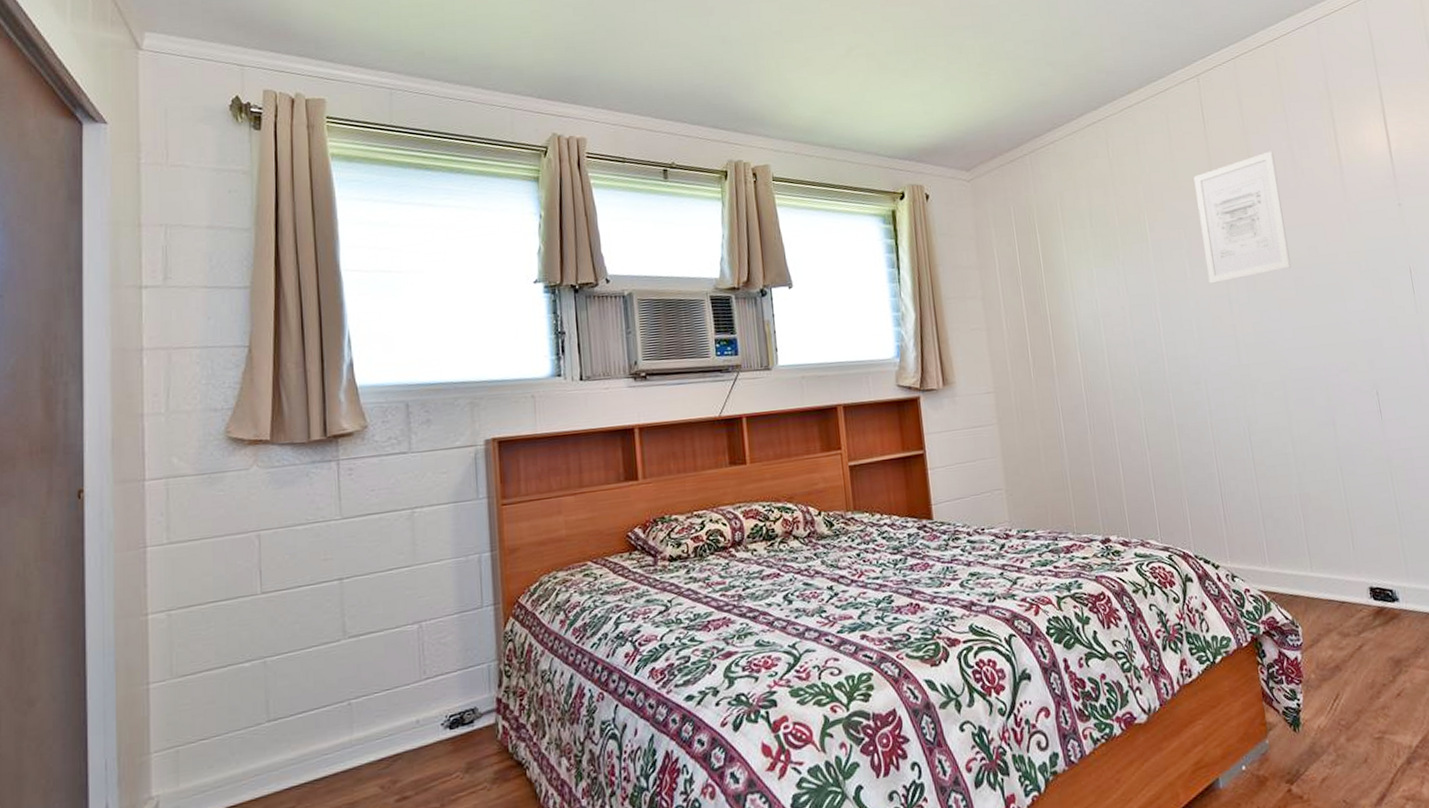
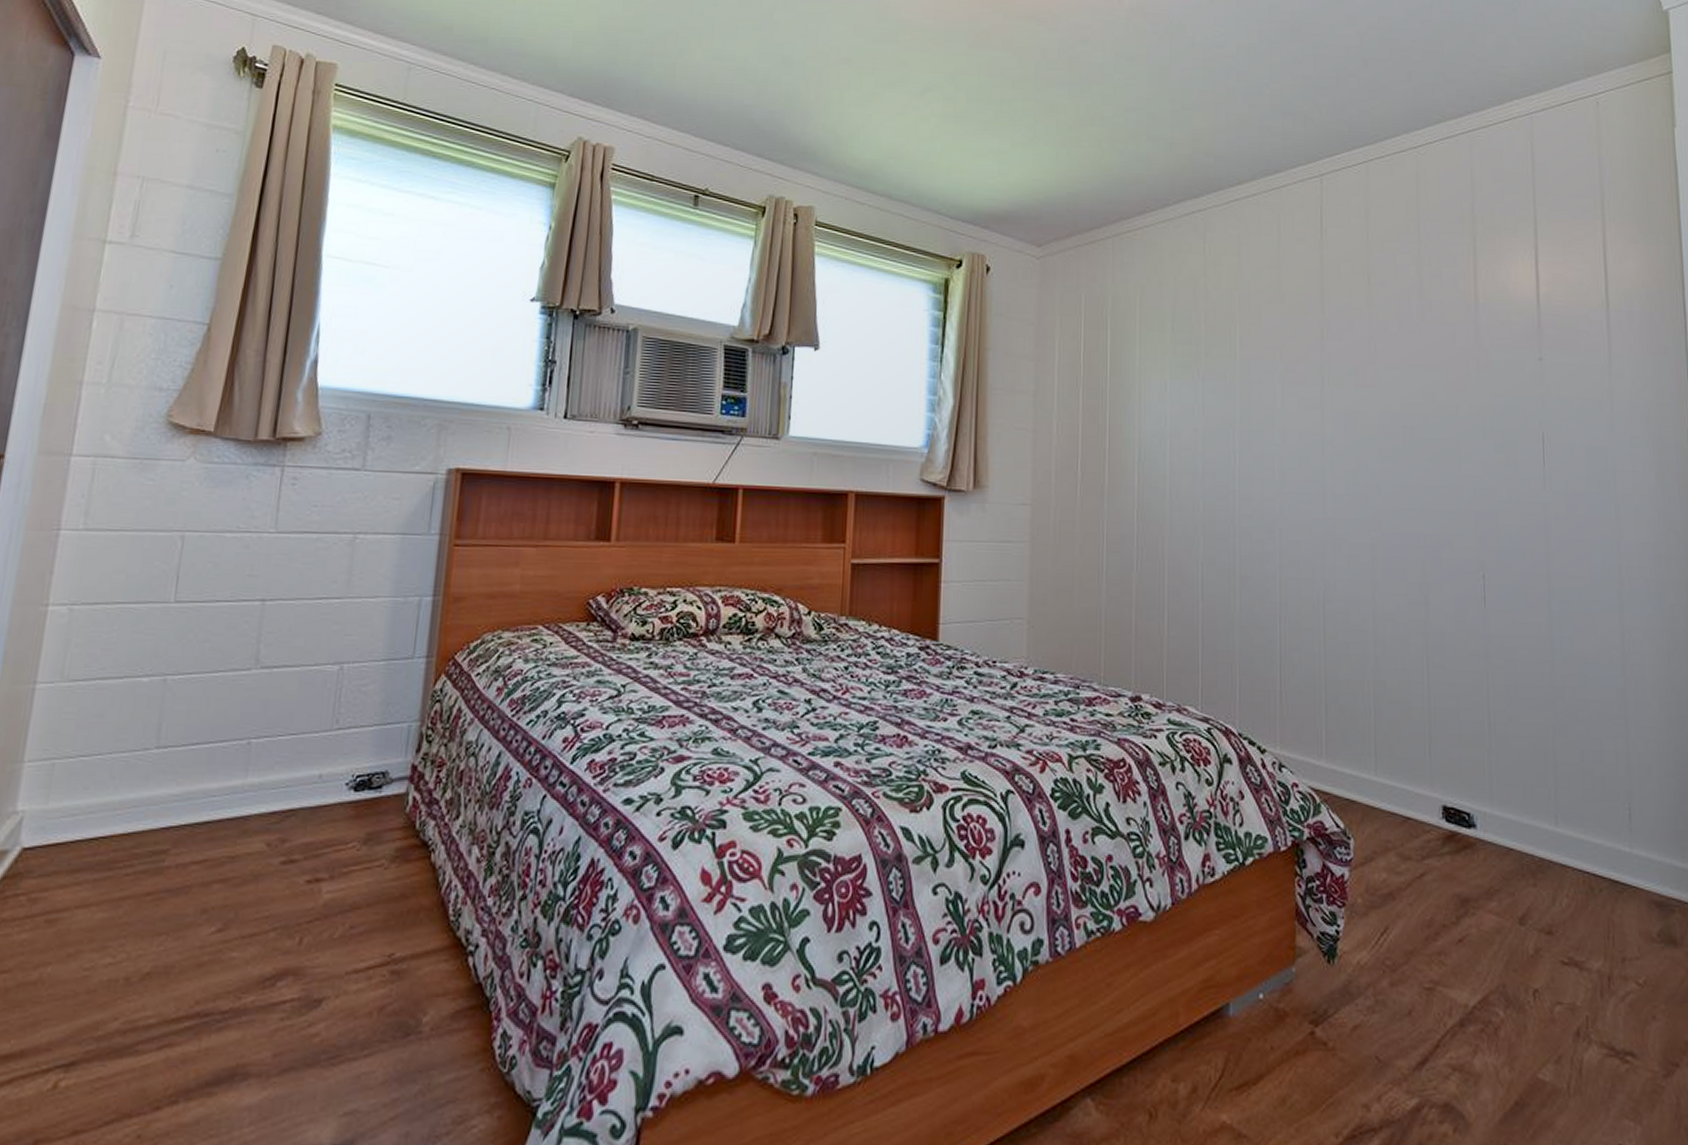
wall art: present [1193,151,1292,284] -> none [1300,274,1401,418]

